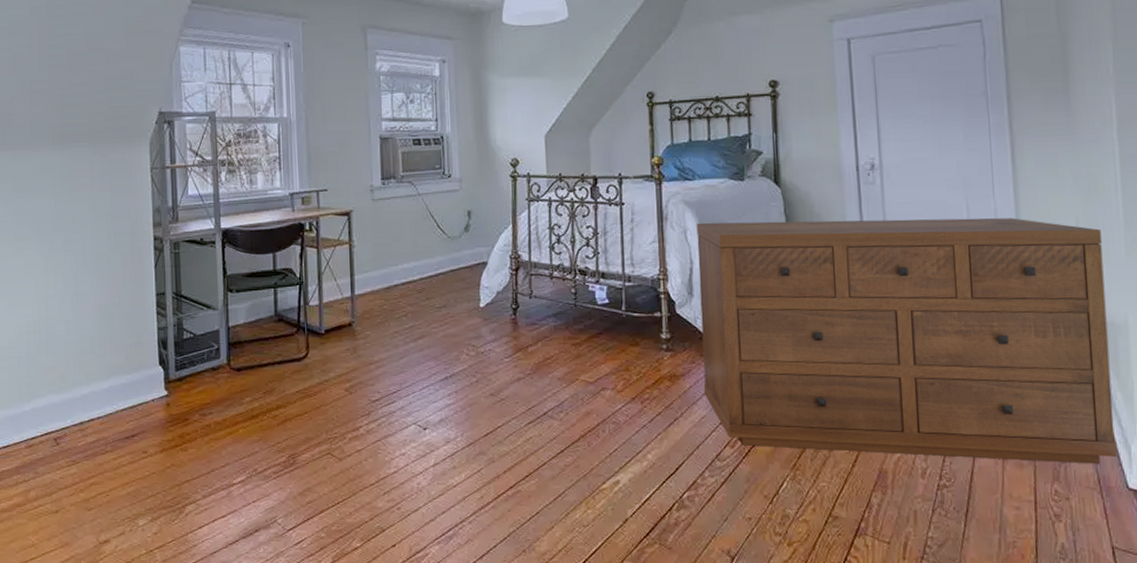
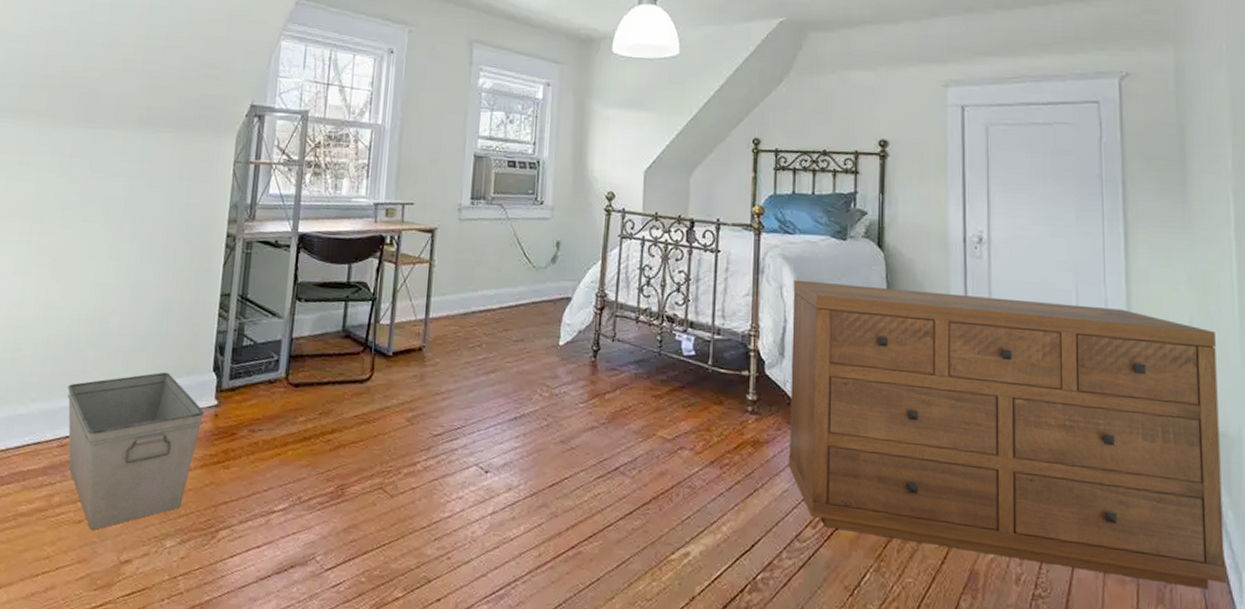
storage bin: none [27,370,157,518] -> present [67,372,205,531]

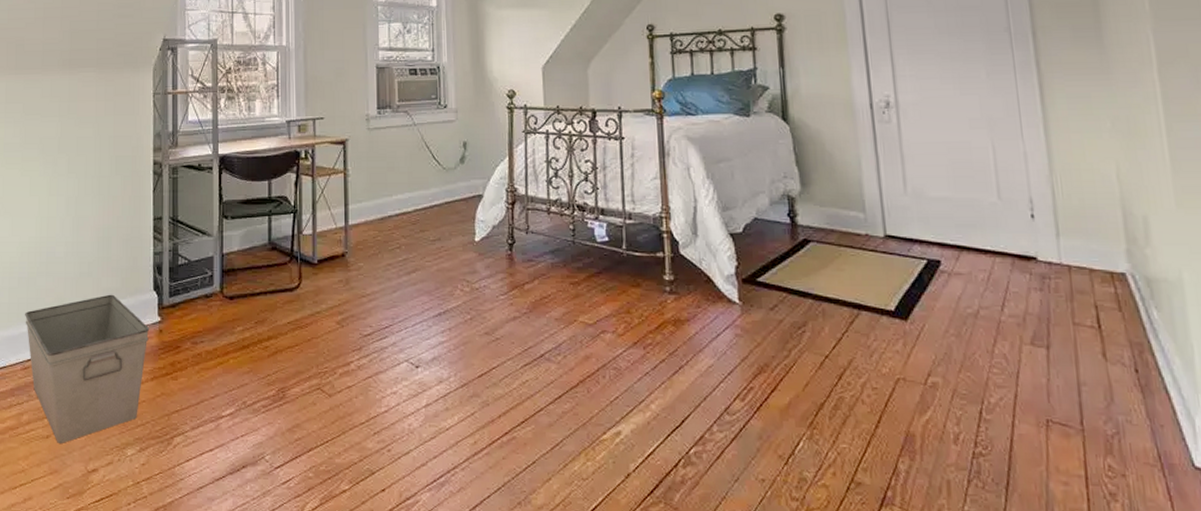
dresser: present [788,279,1227,589] -> none [700,159,1179,437]

